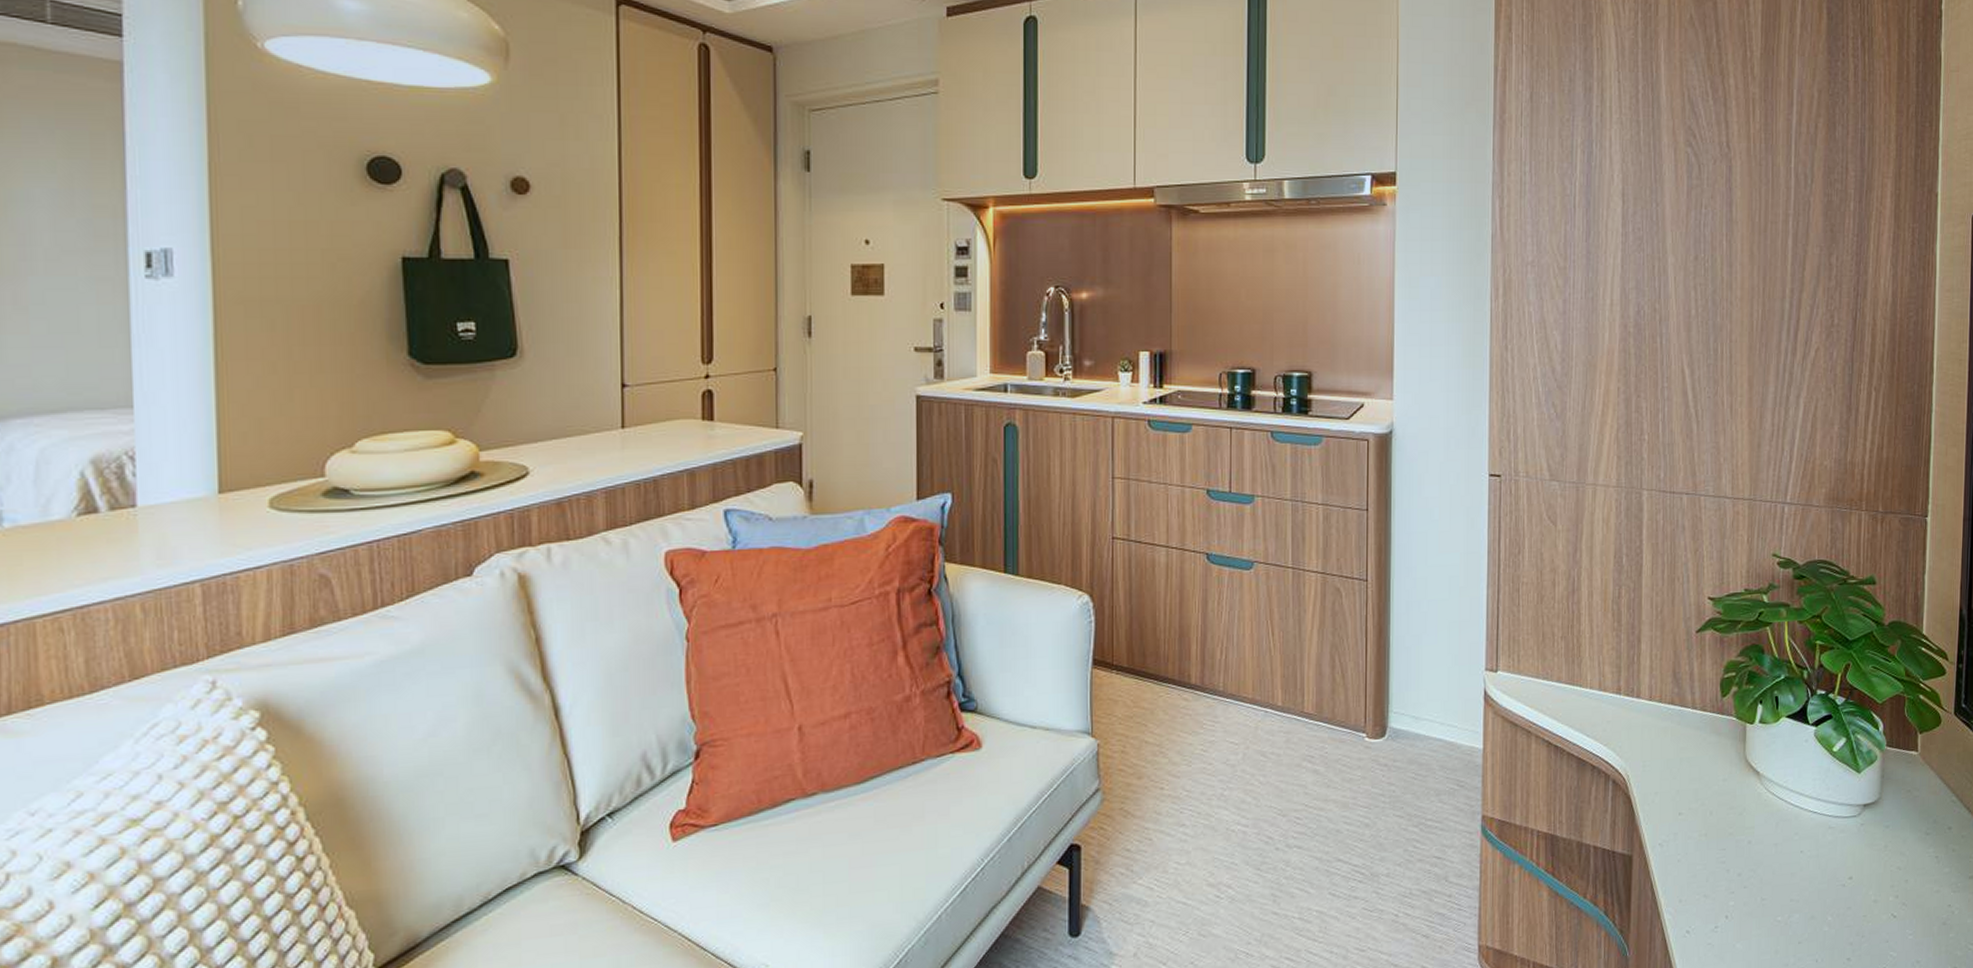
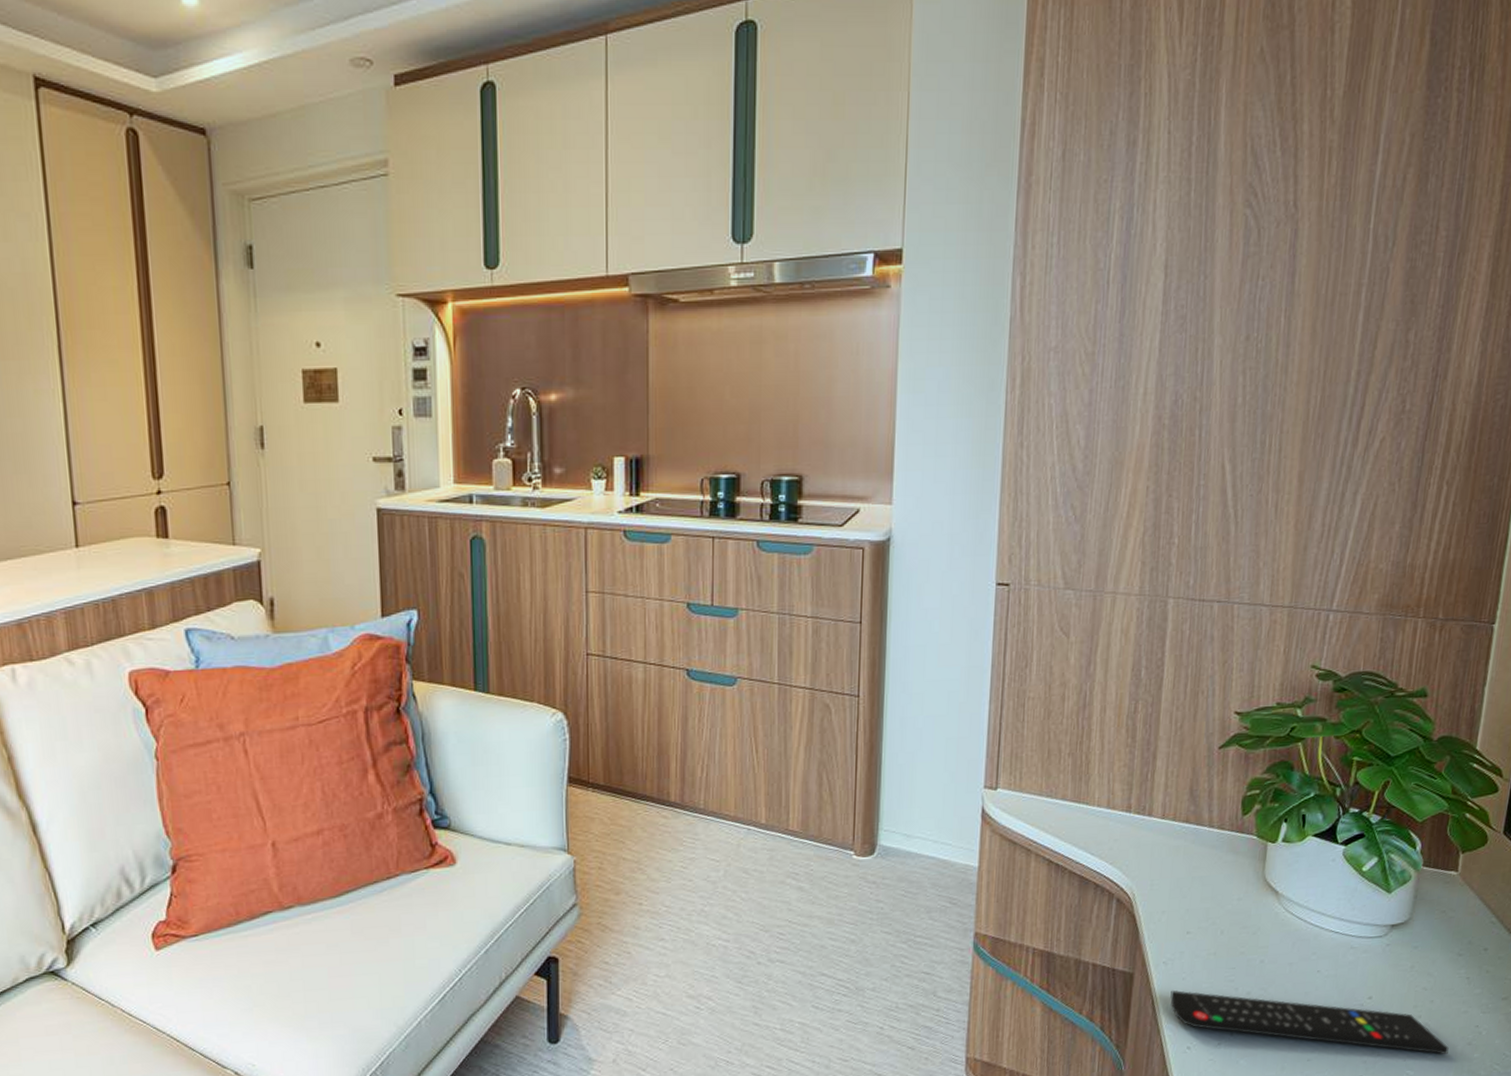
remote control: none [1668,873,1926,935] -> present [1170,990,1449,1054]

